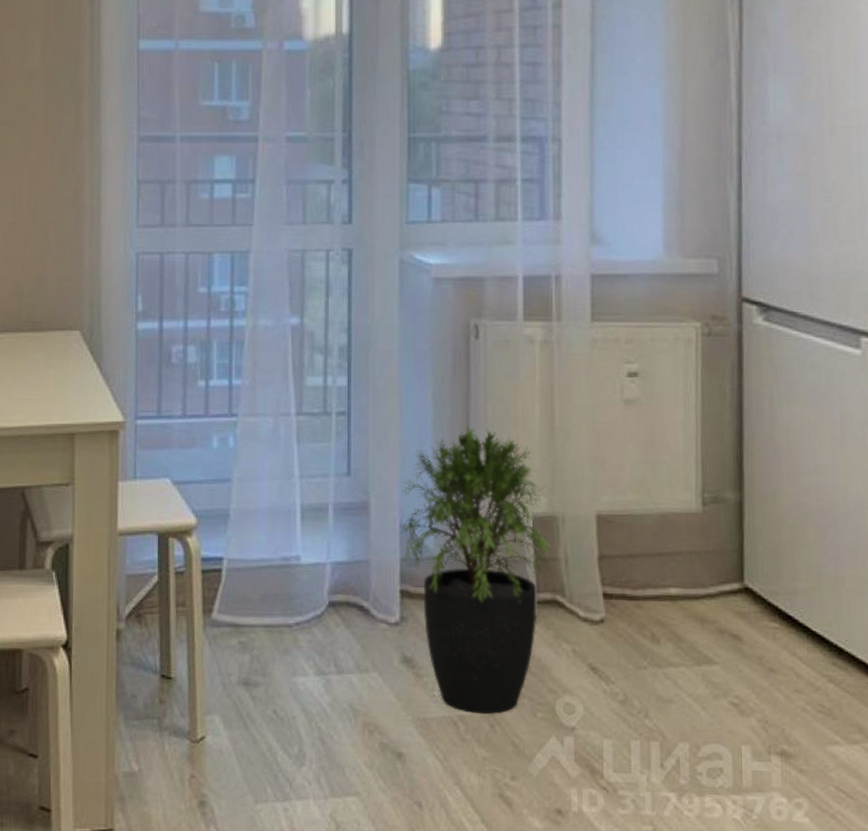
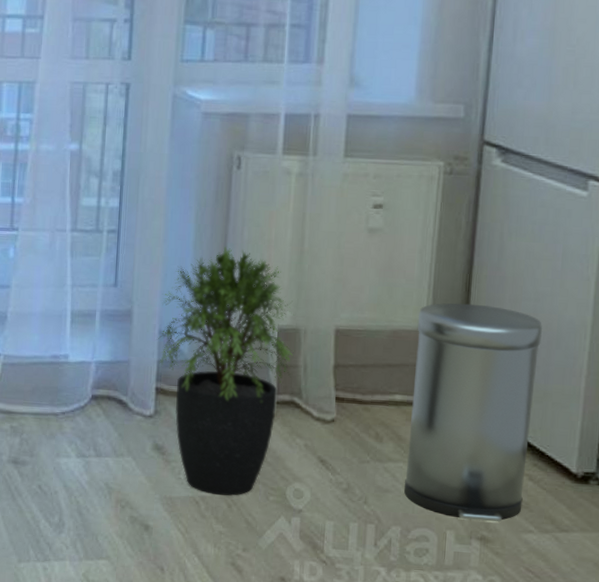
pedal bin: none [687,480,827,732] -> present [404,303,542,521]

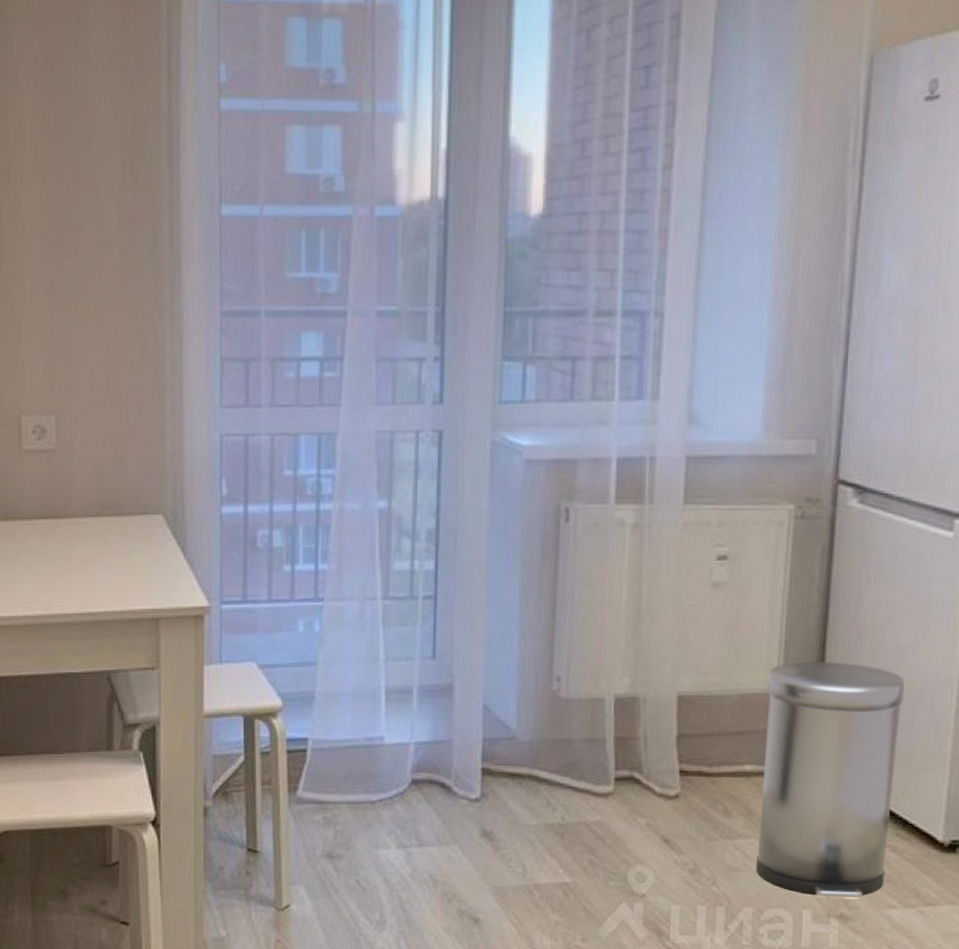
potted plant: present [156,247,295,495] -> none [480,610,633,882]

